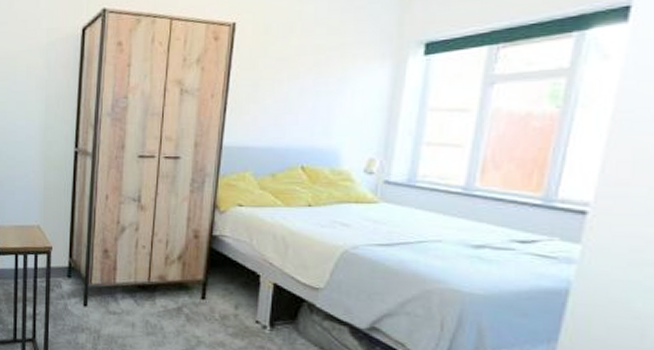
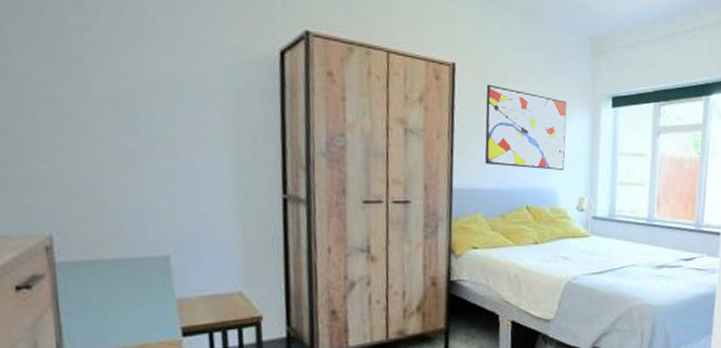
wall art: none [258,40,362,128] -> present [484,84,567,170]

